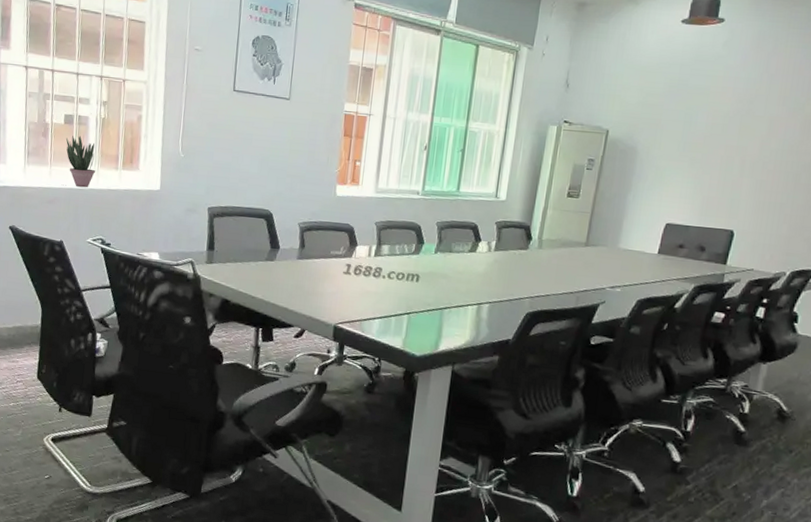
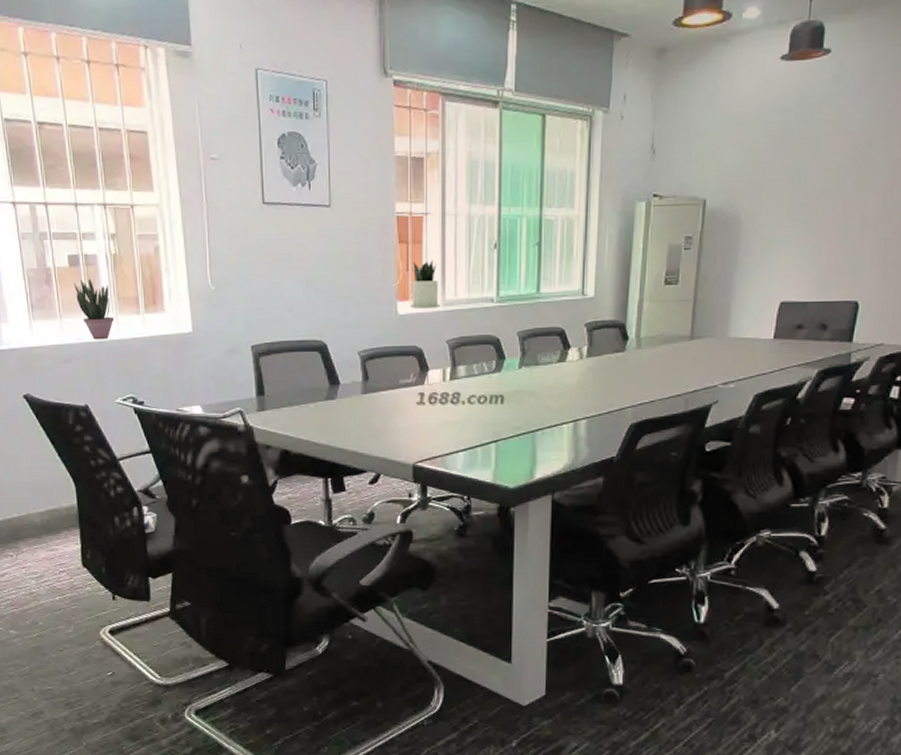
planter: none [347,152,374,194] -> present [410,260,440,309]

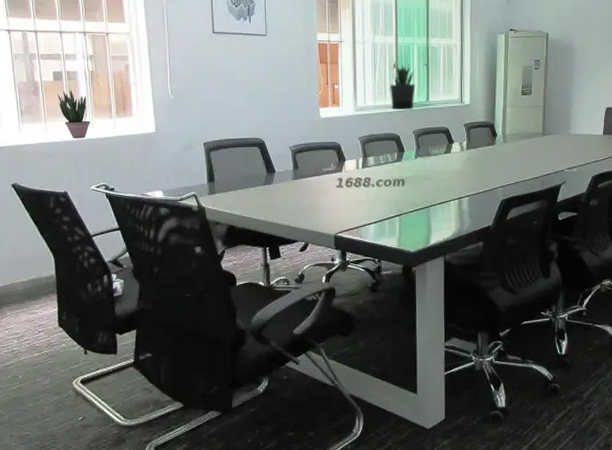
planter: present [410,260,440,309] -> none [330,76,353,113]
planter: none [489,240,522,305] -> present [390,62,415,110]

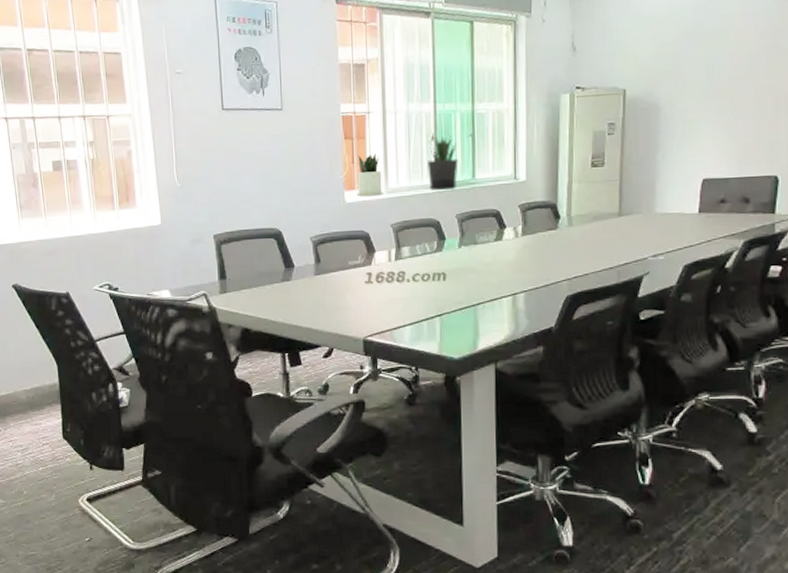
potted plant: present [58,90,91,139] -> none [57,180,93,234]
planter: none [330,76,353,113] -> present [356,153,384,197]

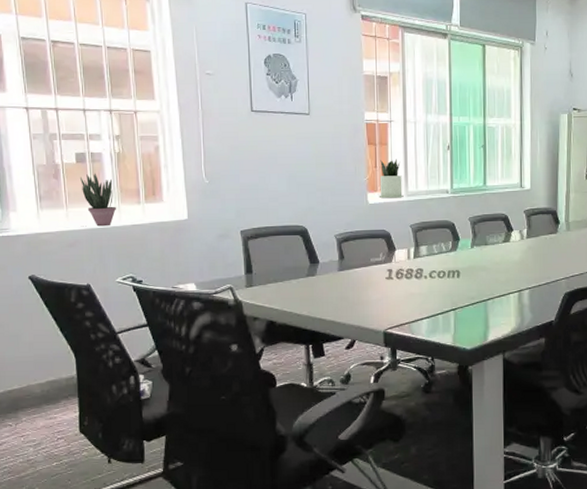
potted plant: none [57,180,93,234] -> present [80,173,117,227]
planter: present [427,133,458,191] -> none [444,143,471,196]

